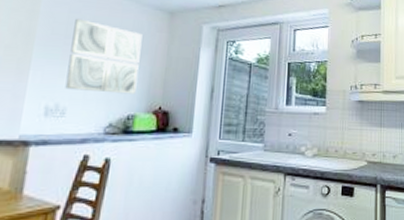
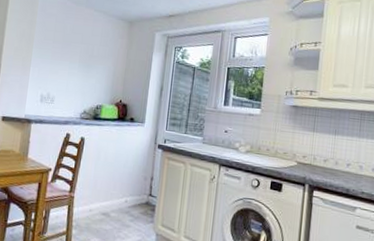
wall art: present [65,18,143,95] -> none [54,27,108,89]

